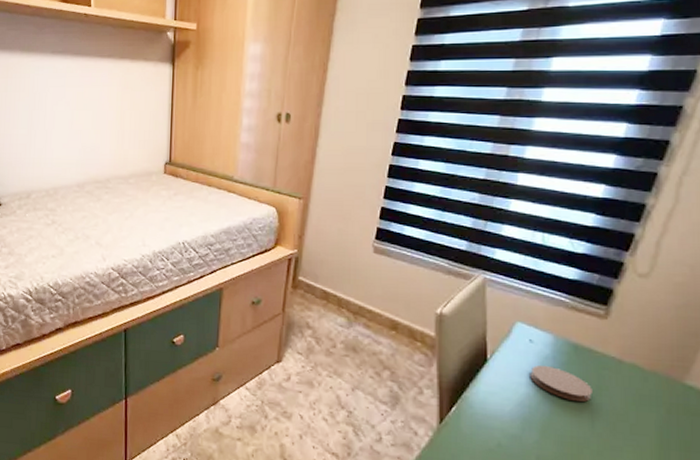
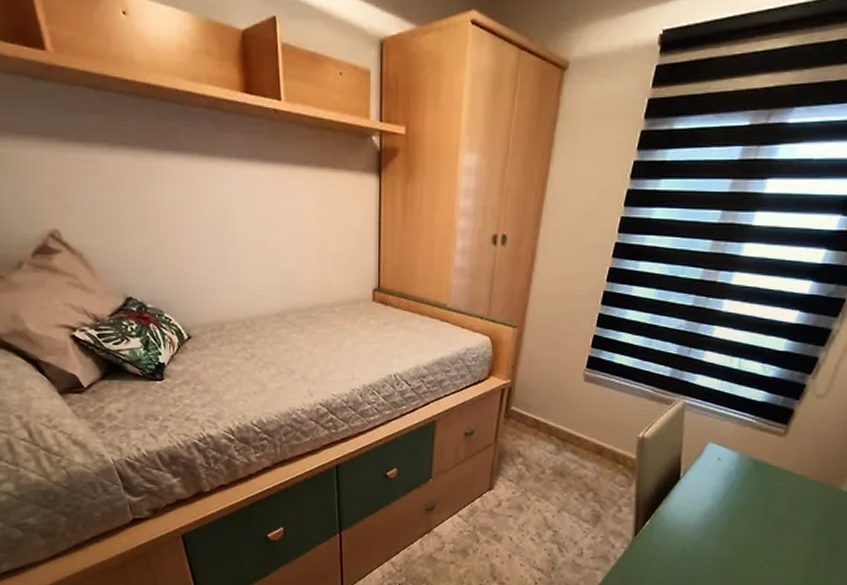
coaster: present [530,365,592,402] -> none [715,481,766,510]

